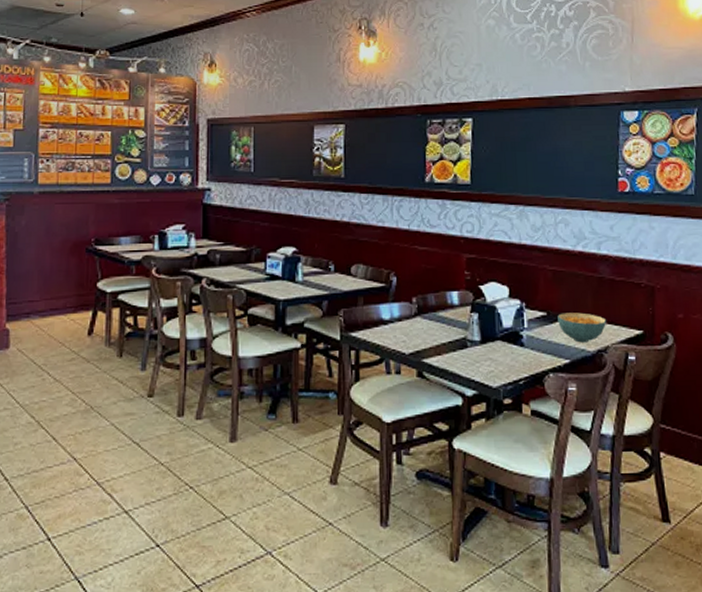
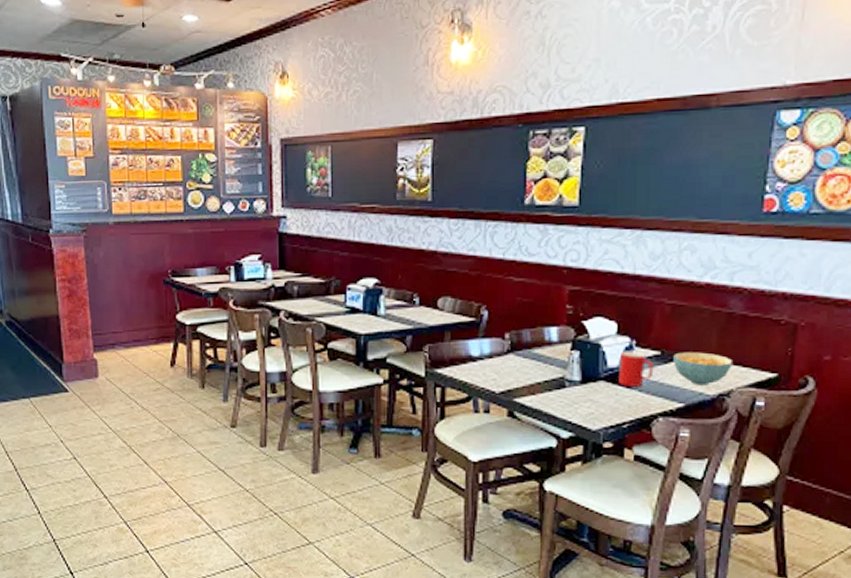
cup: none [513,312,542,345] -> present [619,351,654,387]

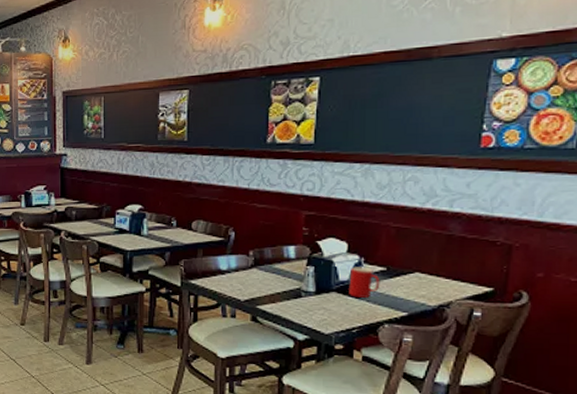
cereal bowl: present [673,352,734,386] -> none [398,268,453,298]

